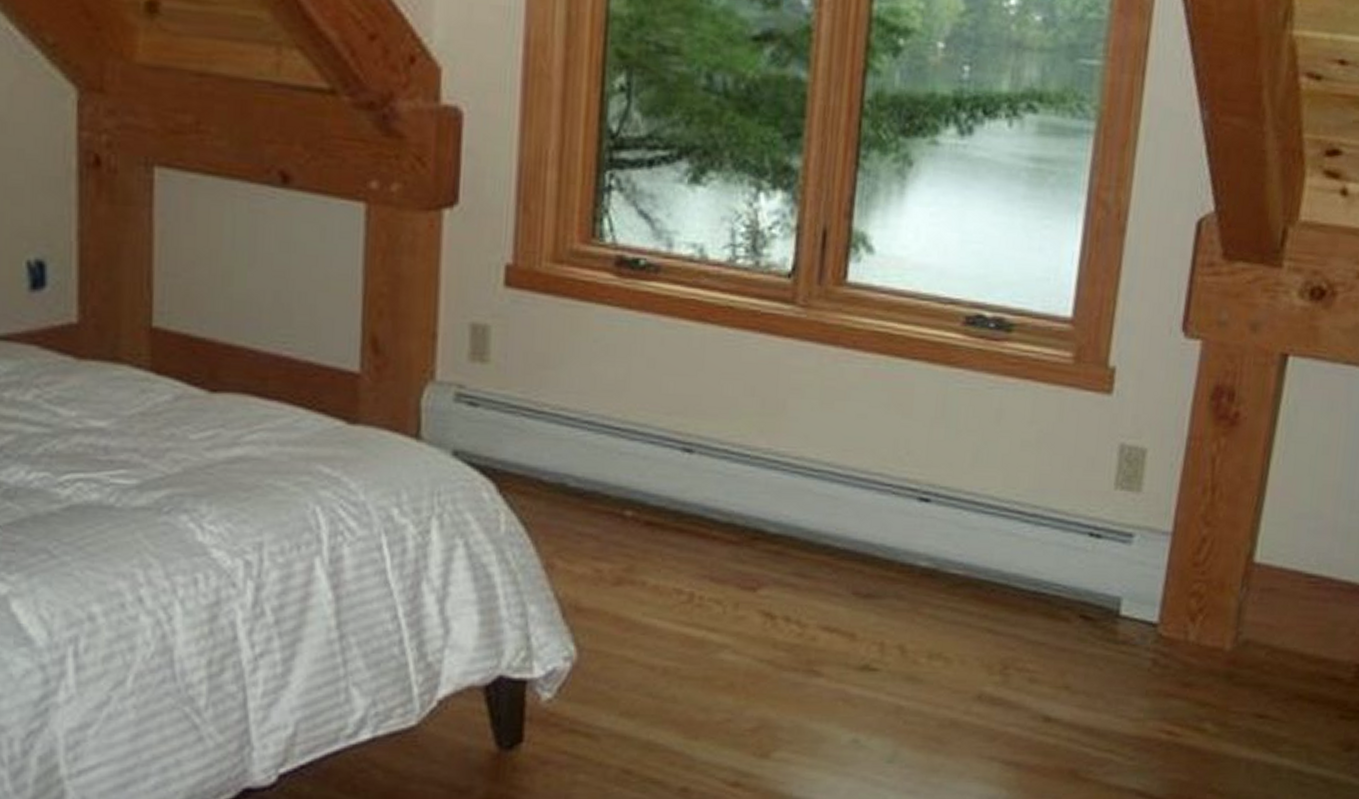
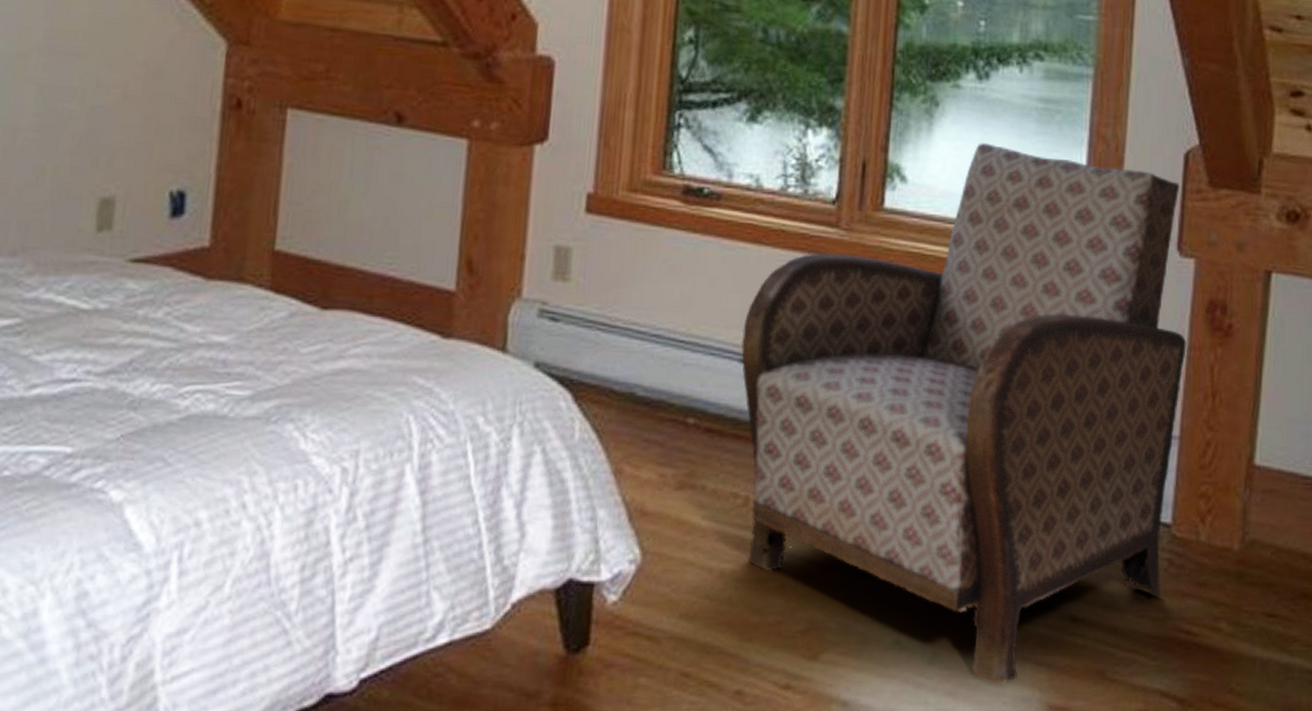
armchair: none [683,207,1189,784] -> present [740,142,1187,685]

